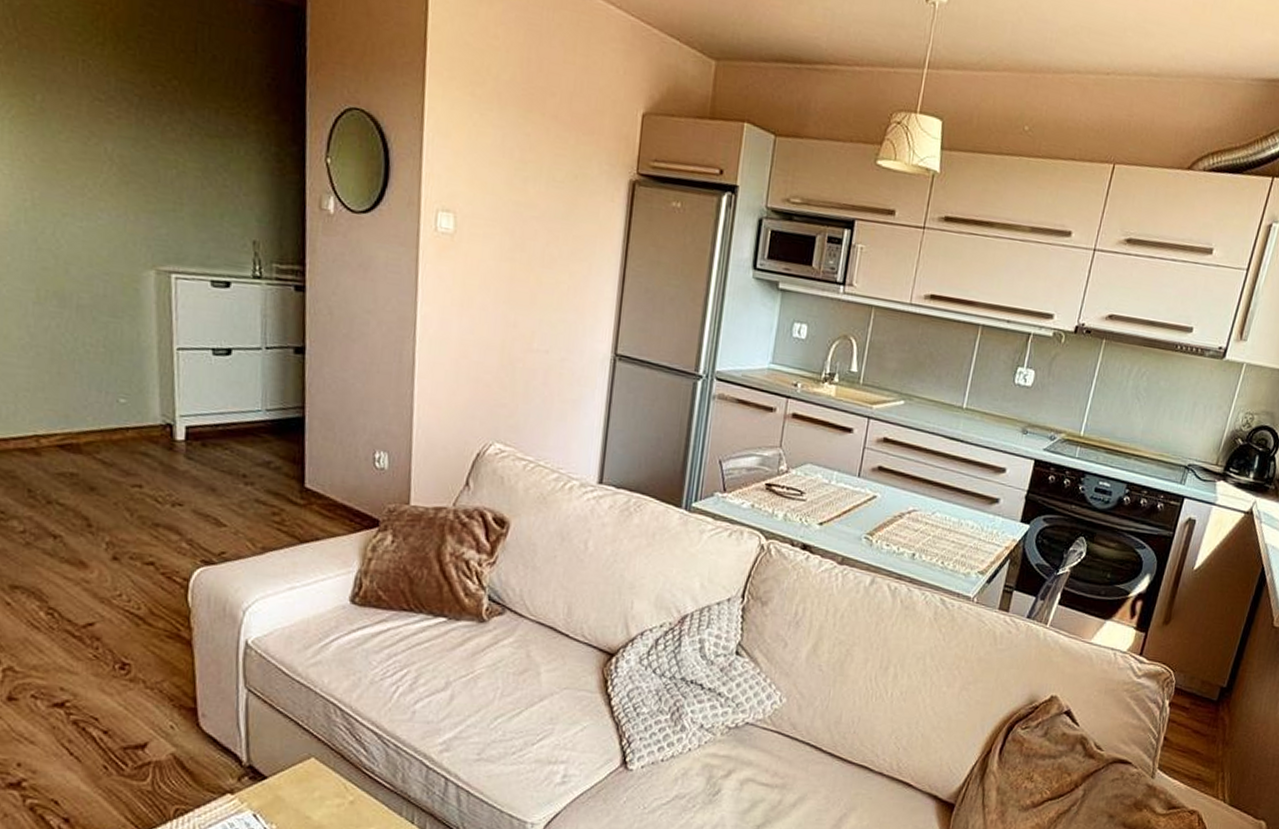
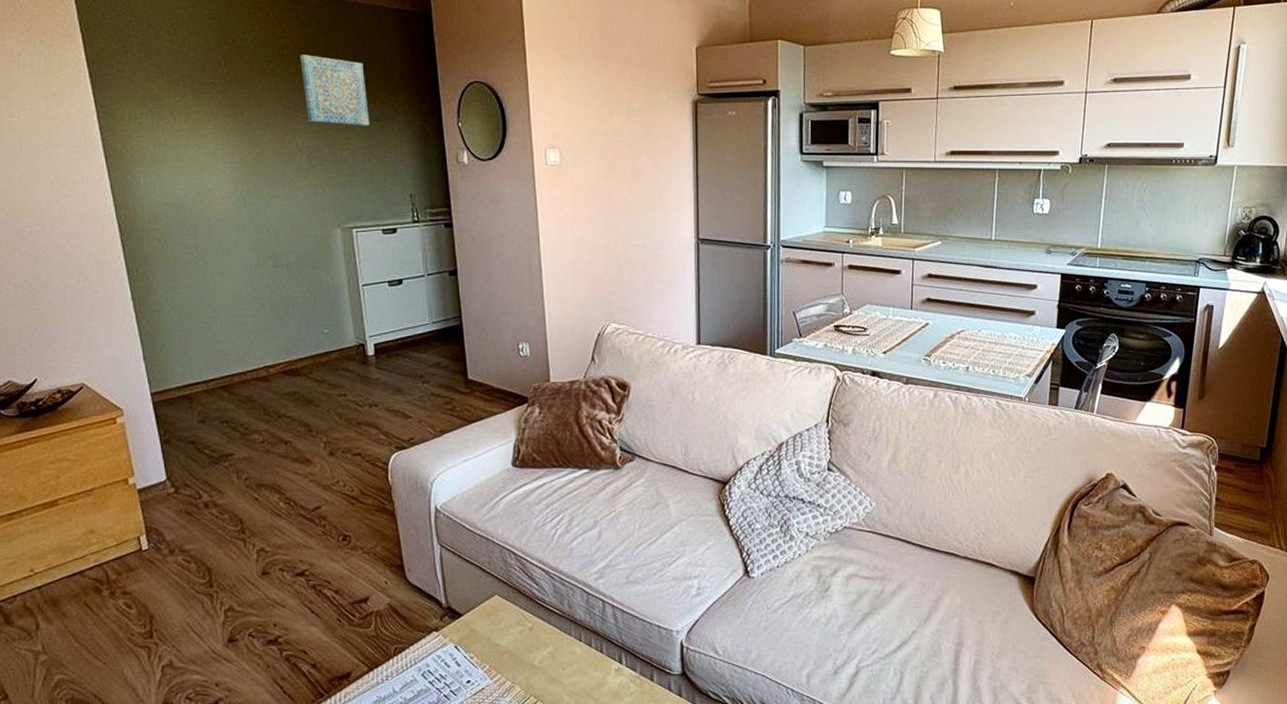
wall art: none [120,31,209,143] -> present [300,55,370,126]

